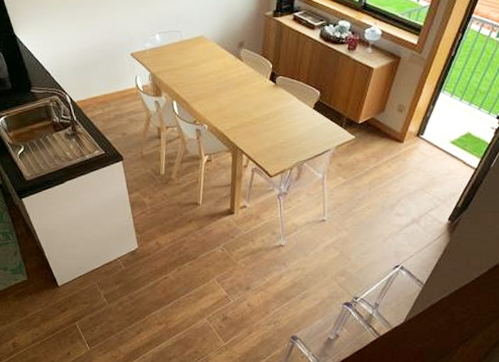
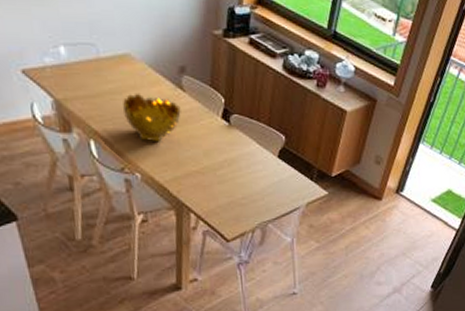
decorative bowl: none [197,64,239,101] -> present [123,93,181,142]

